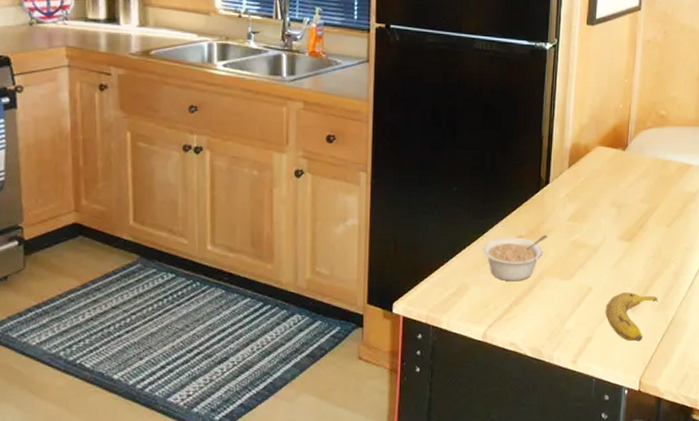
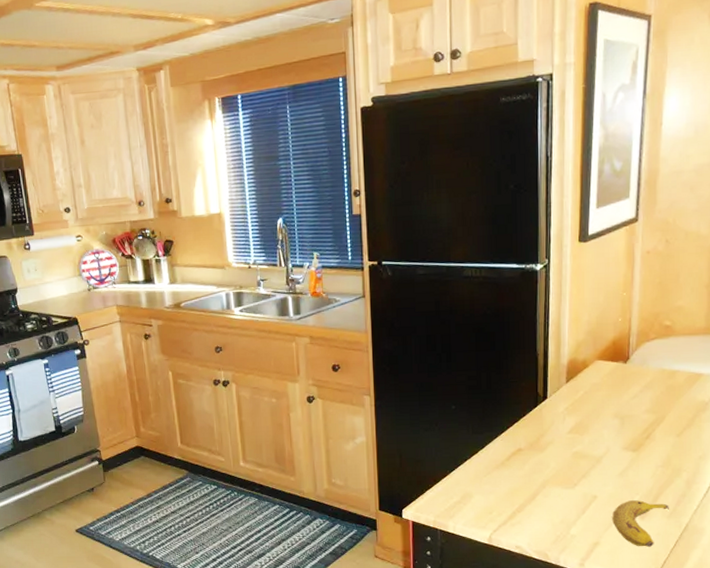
legume: present [483,235,548,282] -> none [484,447,549,491]

